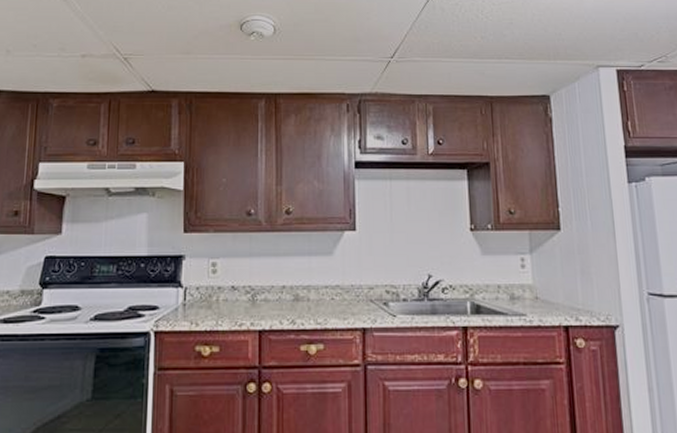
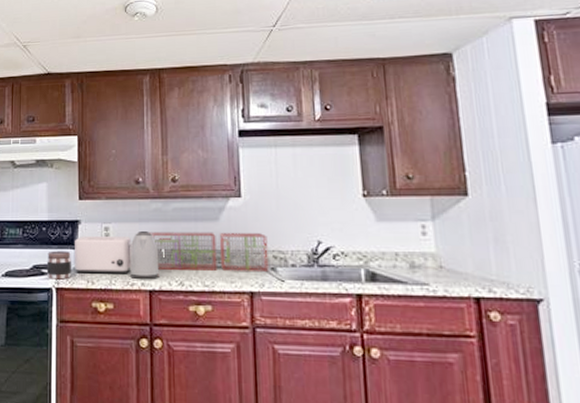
jar: none [144,289,174,322] -> present [46,251,72,280]
toaster: none [177,273,242,314] -> present [75,237,132,274]
kettle: none [237,267,270,320] -> present [129,231,160,280]
dish rack: none [260,267,381,308] -> present [149,232,269,273]

